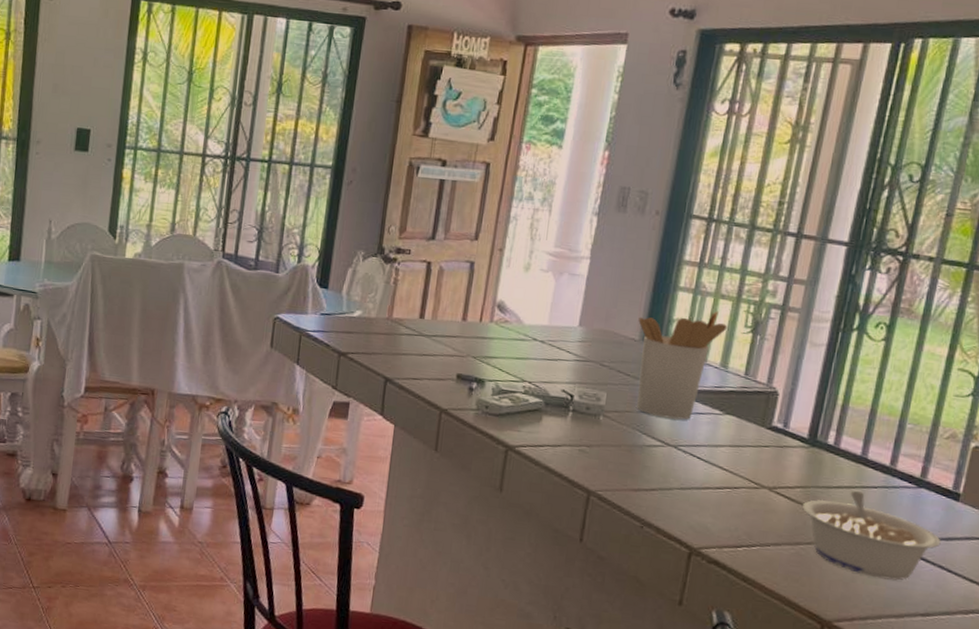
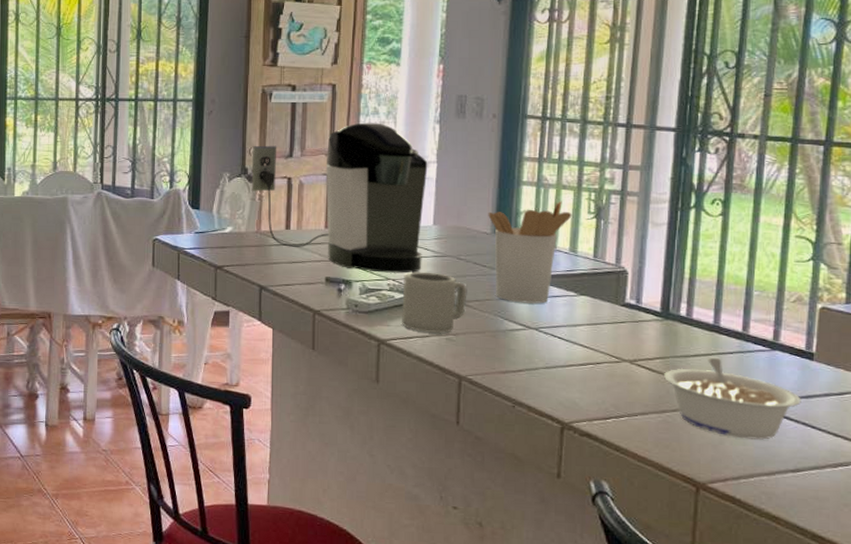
coffee maker: none [386,207,581,376] -> present [251,122,428,273]
cup: none [533,375,607,444] -> present [402,271,467,334]

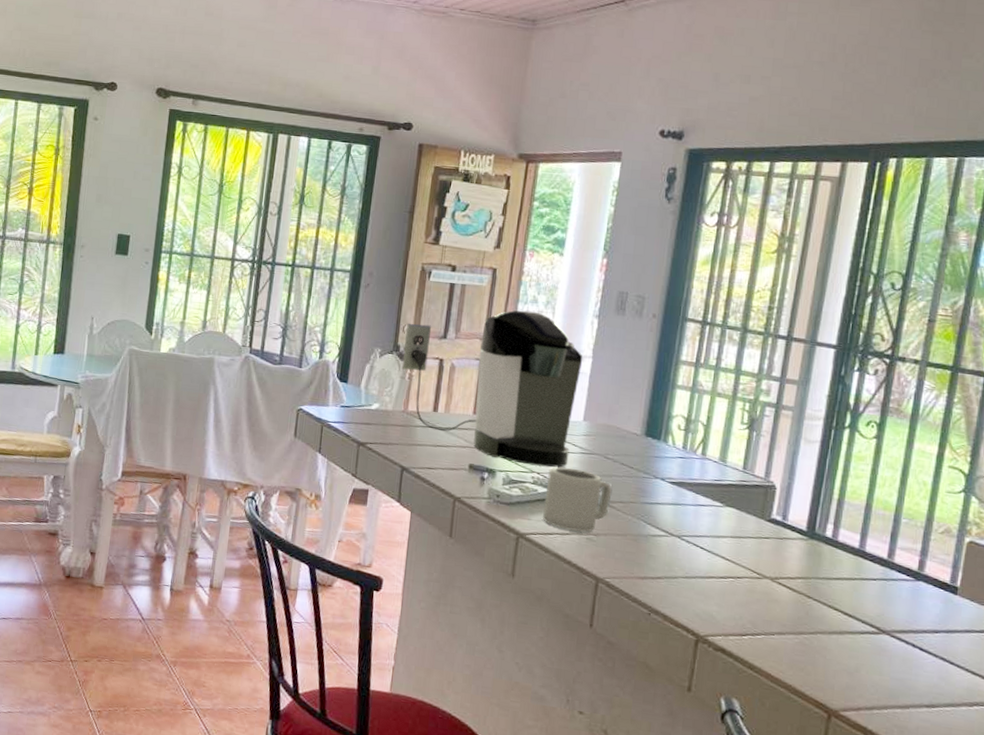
utensil holder: present [488,200,572,304] -> none [639,407,725,511]
legume: present [663,357,801,440] -> none [803,582,942,672]

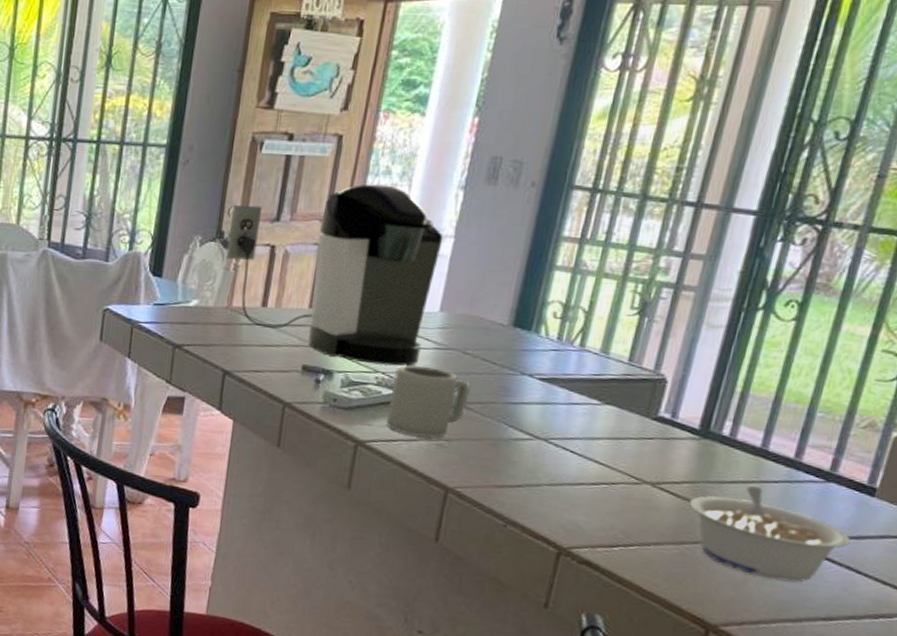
legume: none [803,582,942,672] -> present [688,485,851,583]

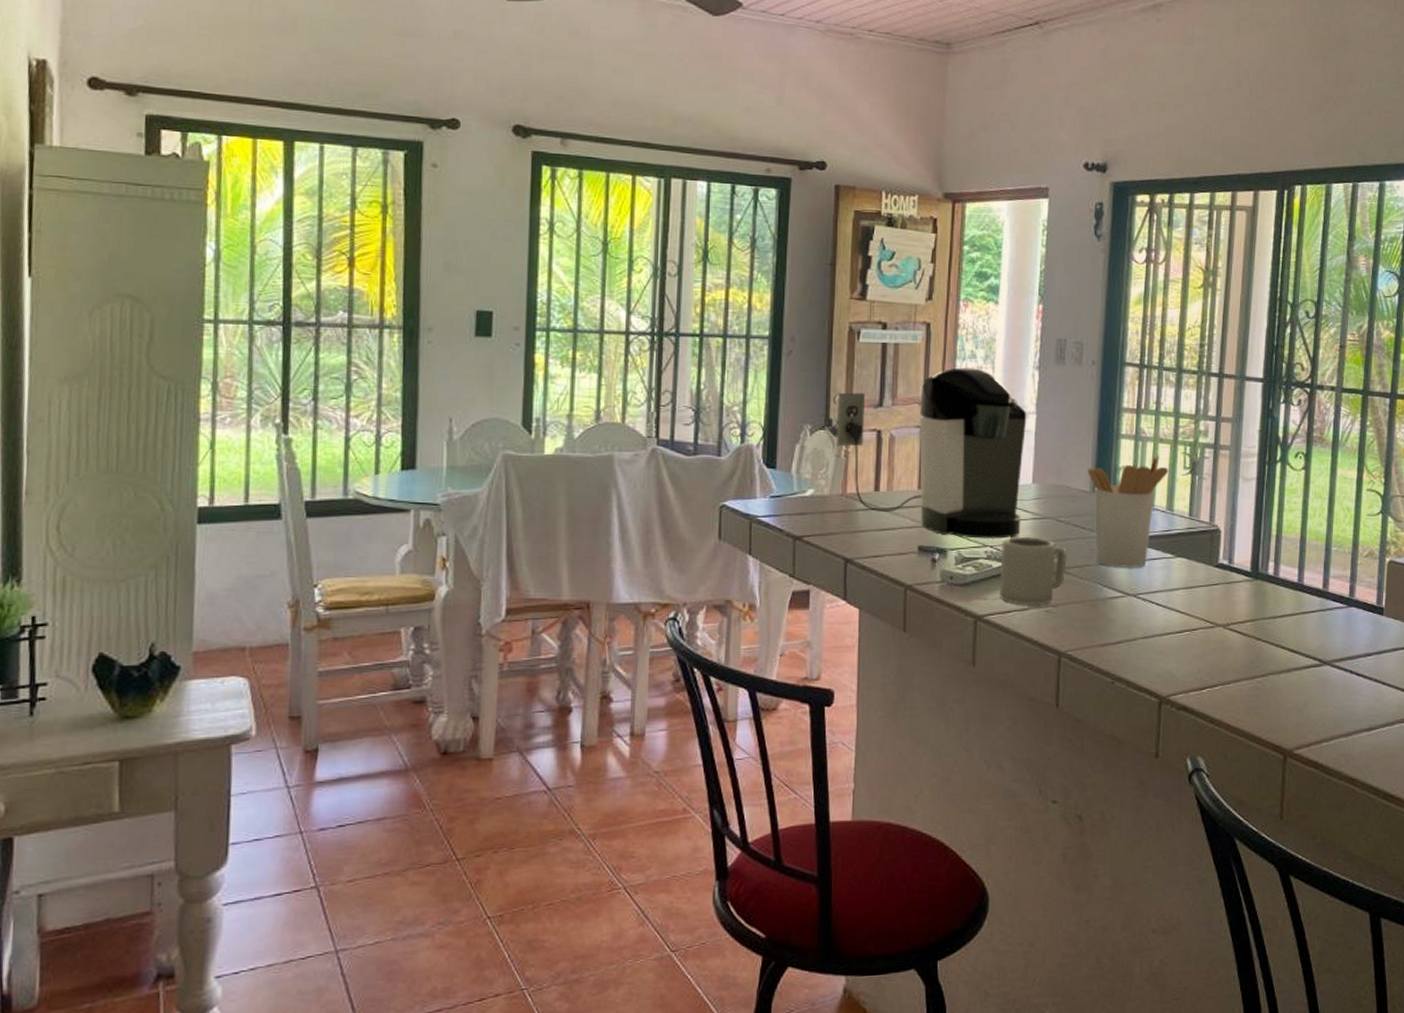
utensil holder: none [503,291,611,411] -> present [1087,455,1169,568]
legume: present [688,485,851,583] -> none [1253,617,1374,700]

